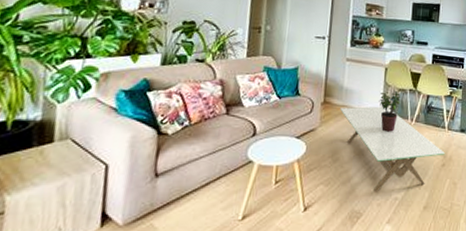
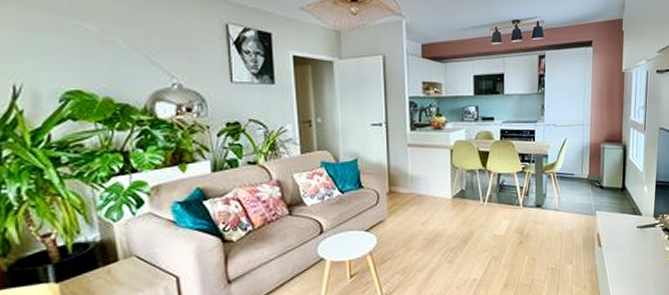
coffee table: present [340,106,445,191] -> none [407,190,522,275]
potted plant: present [379,90,400,132] -> none [447,172,470,216]

